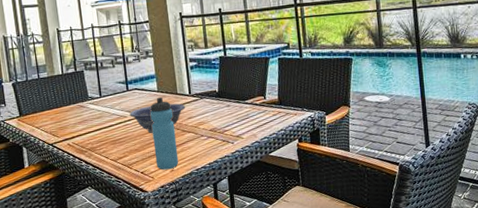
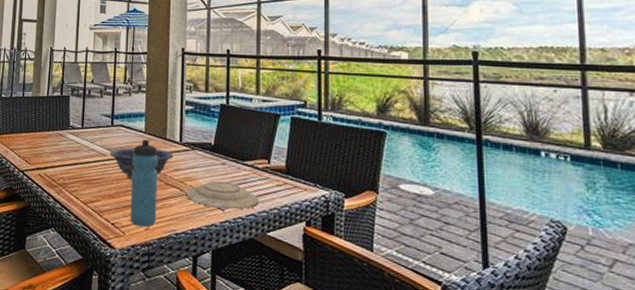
plate: none [200,119,261,143] -> present [186,180,260,209]

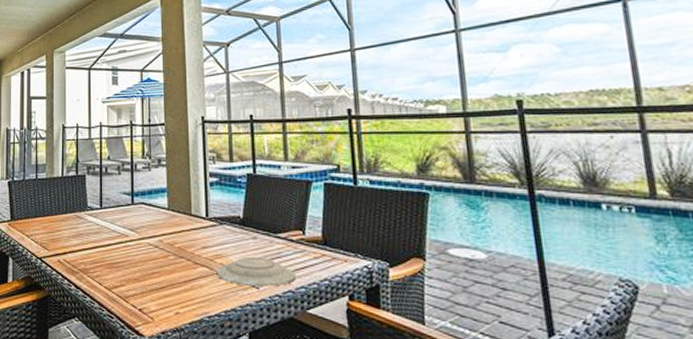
decorative bowl: present [110,147,174,180] -> none [132,226,201,261]
water bottle: present [130,139,158,227] -> none [156,216,187,311]

